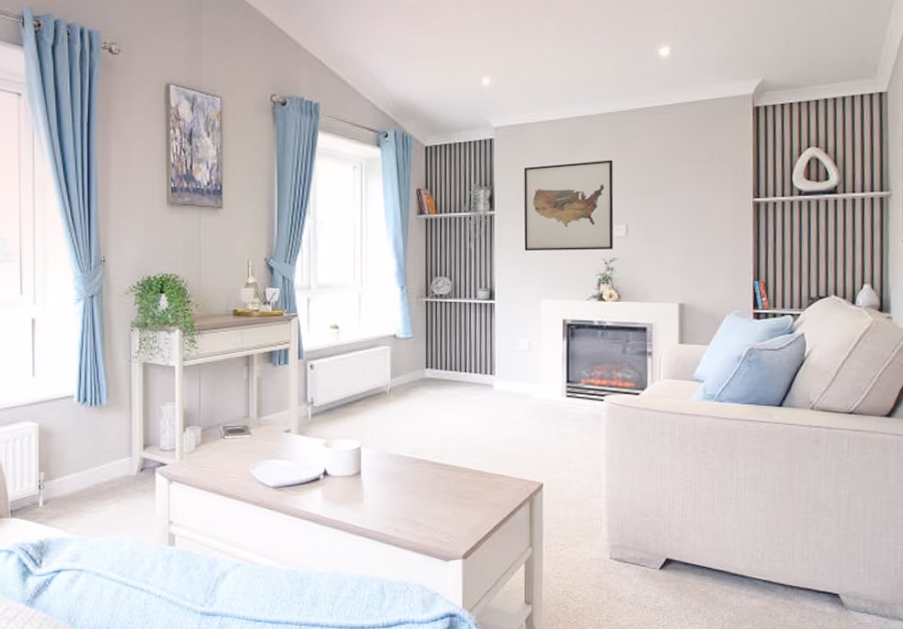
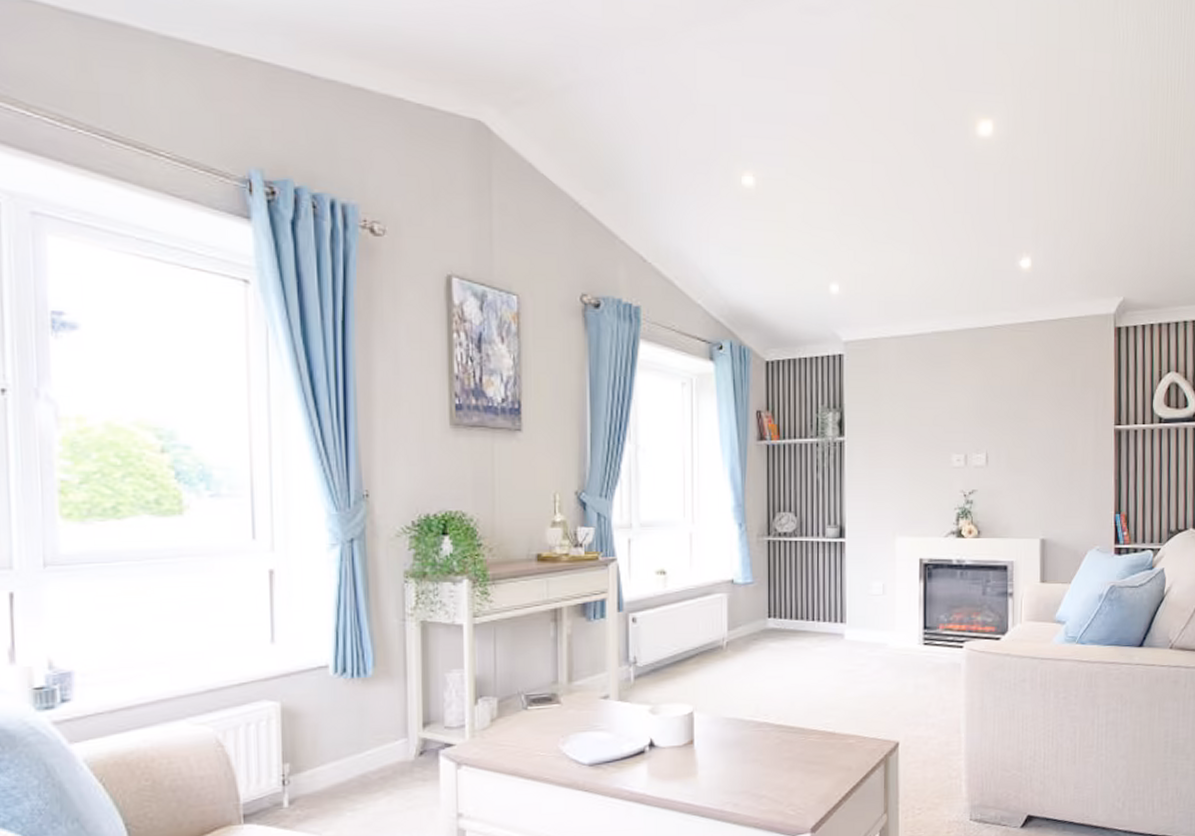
wall art: present [523,160,614,251] -> none [876,381,973,483]

